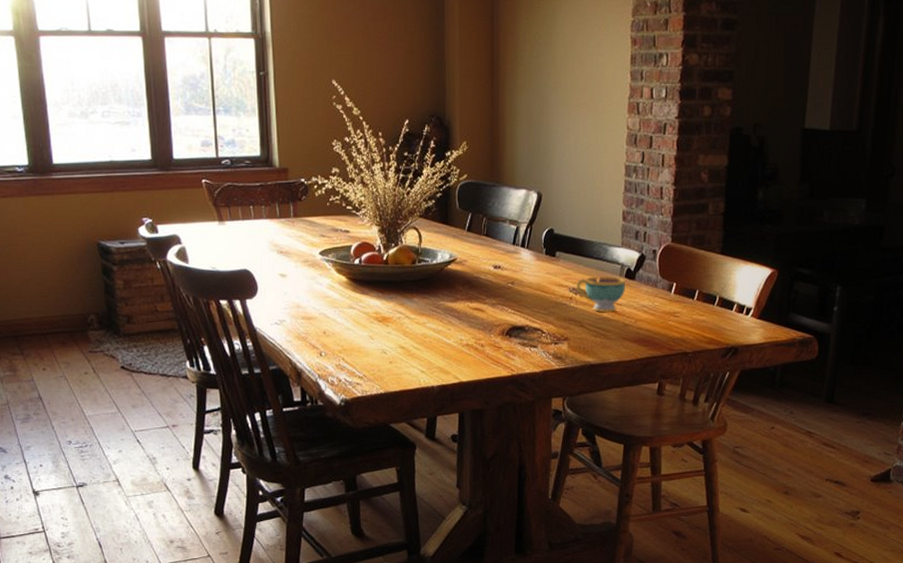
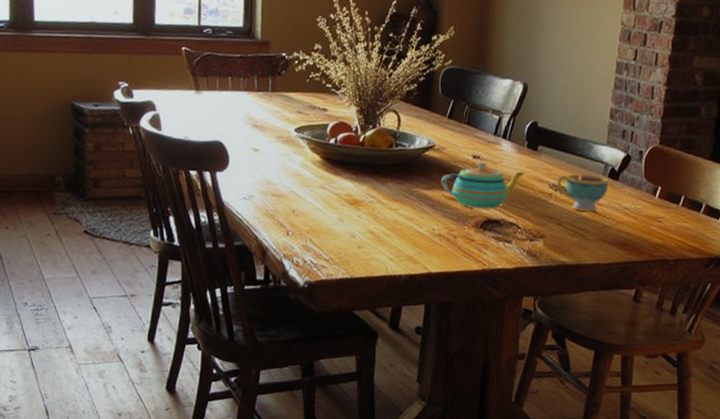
teapot: none [465,271,545,317] -> present [441,162,525,209]

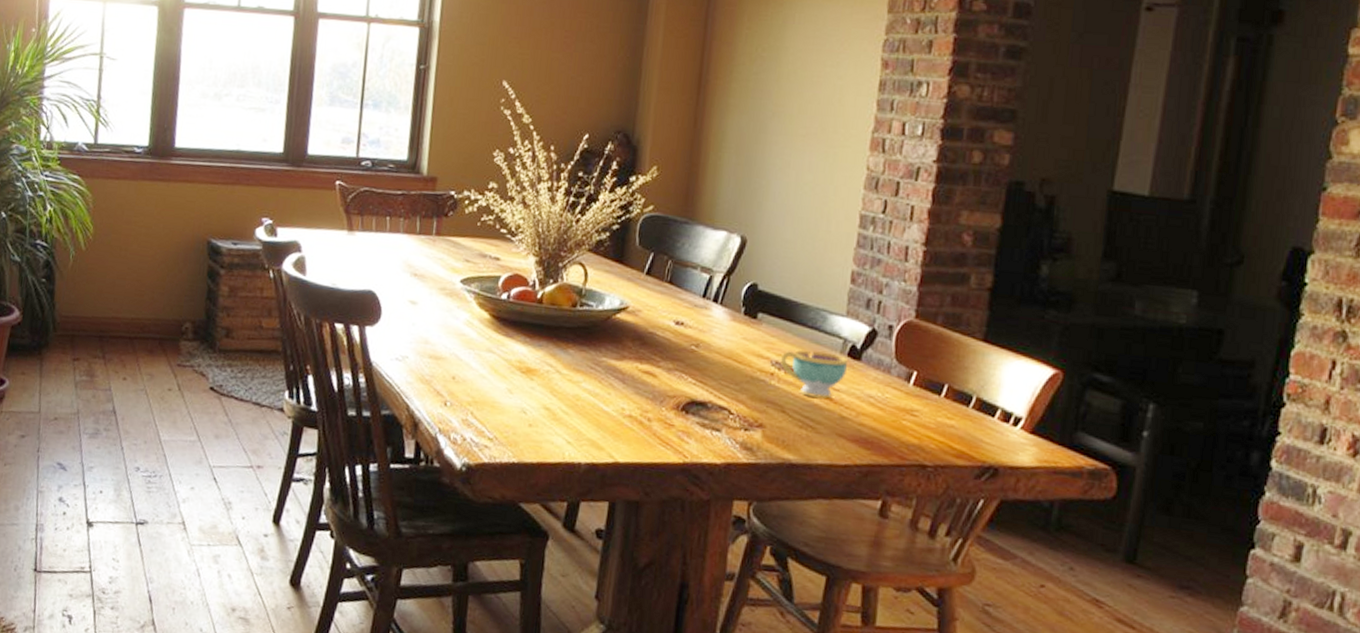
teapot: present [441,162,525,209] -> none [634,329,740,388]

